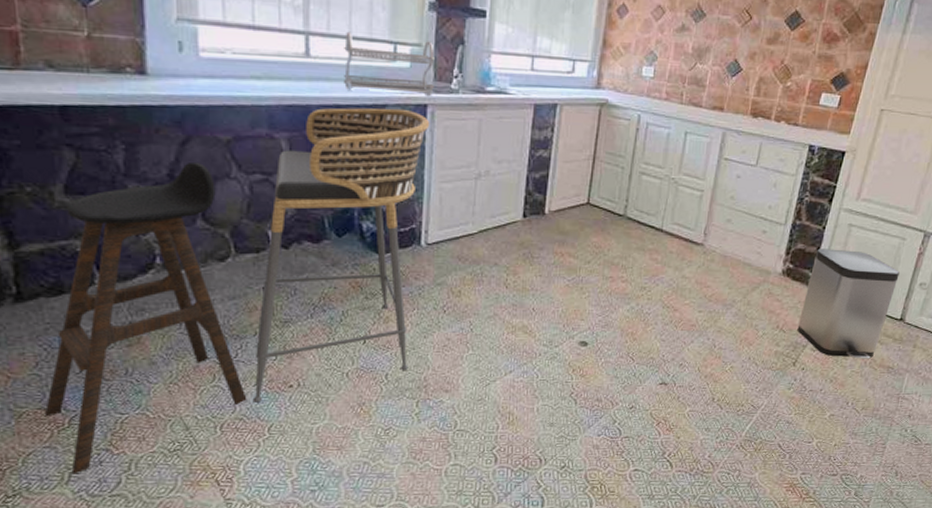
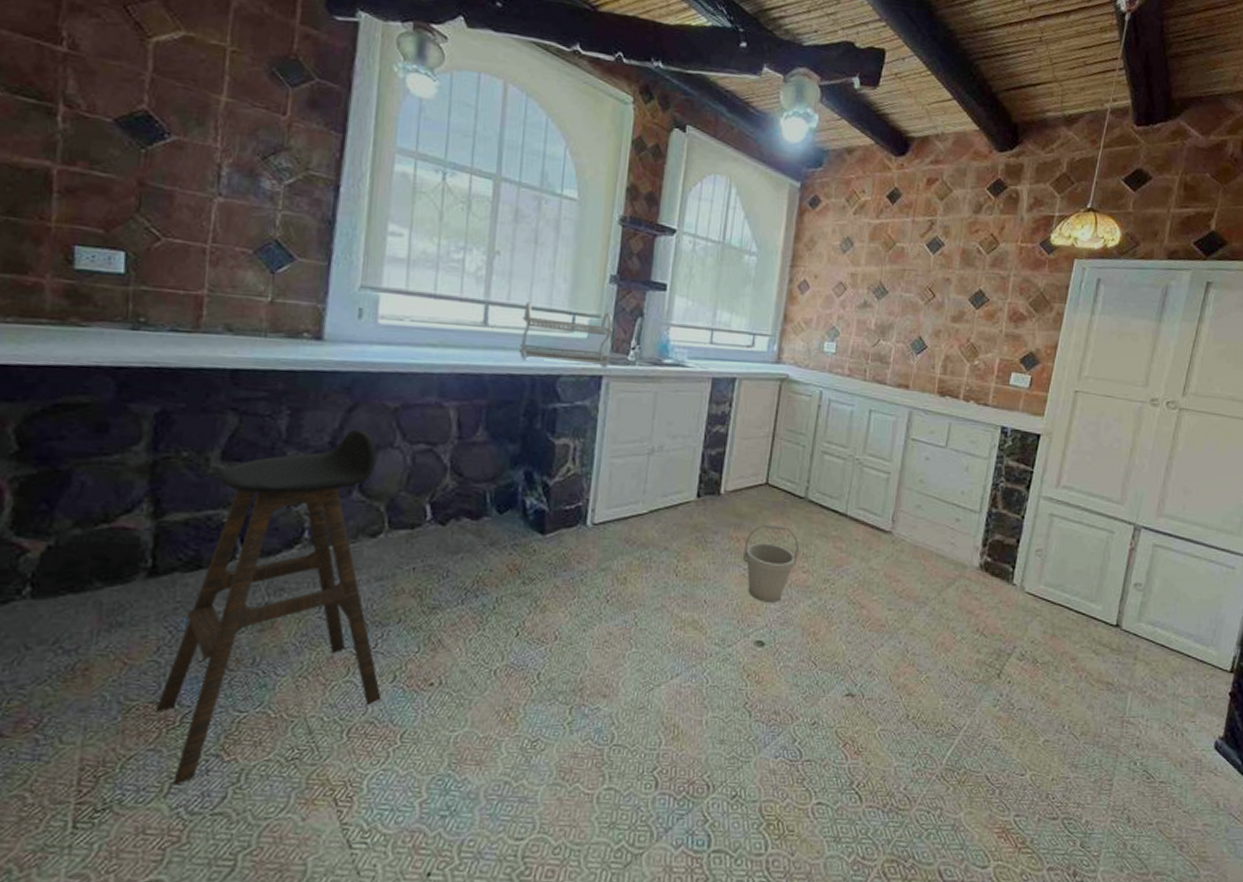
bar stool: present [252,108,430,403] -> none [387,377,605,703]
bucket: none [567,240,618,308] -> present [743,524,799,602]
pedal bin: present [797,249,900,359] -> none [1000,540,1110,672]

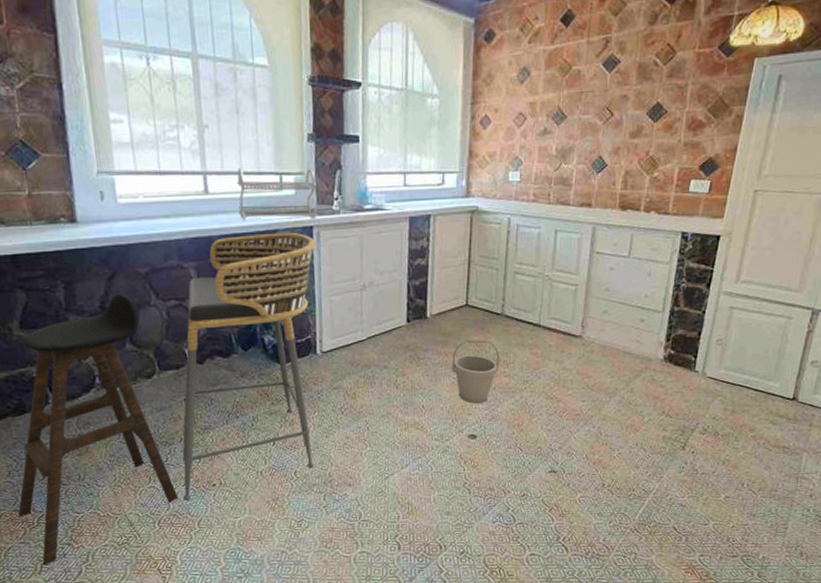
bar stool: none [387,377,605,703] -> present [182,232,317,501]

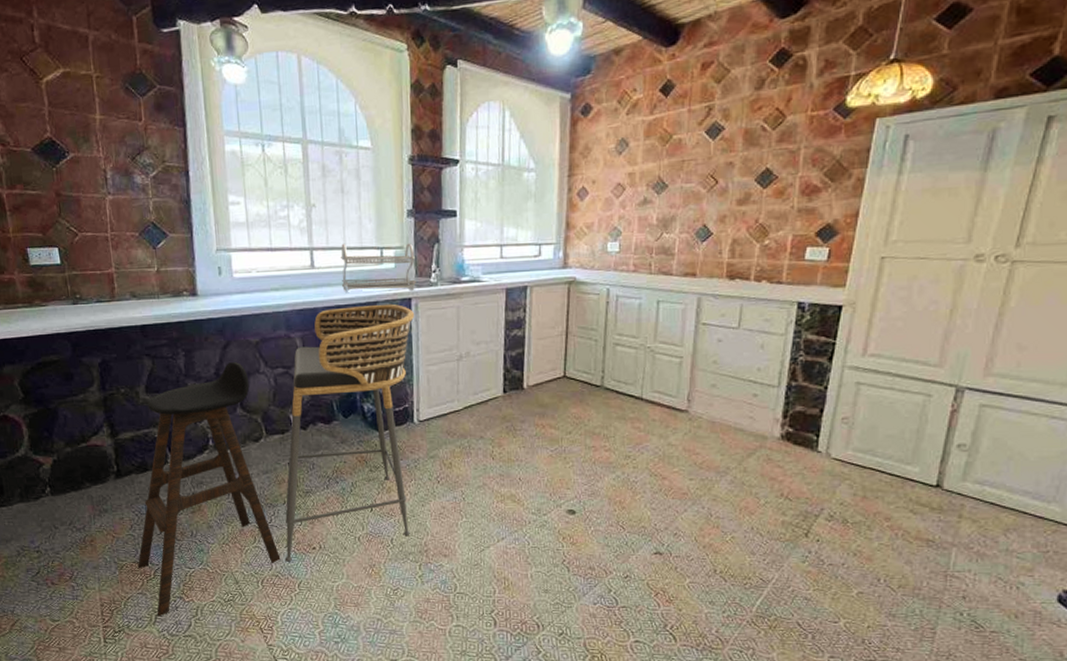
bucket: present [452,338,499,404] -> none [549,411,599,478]

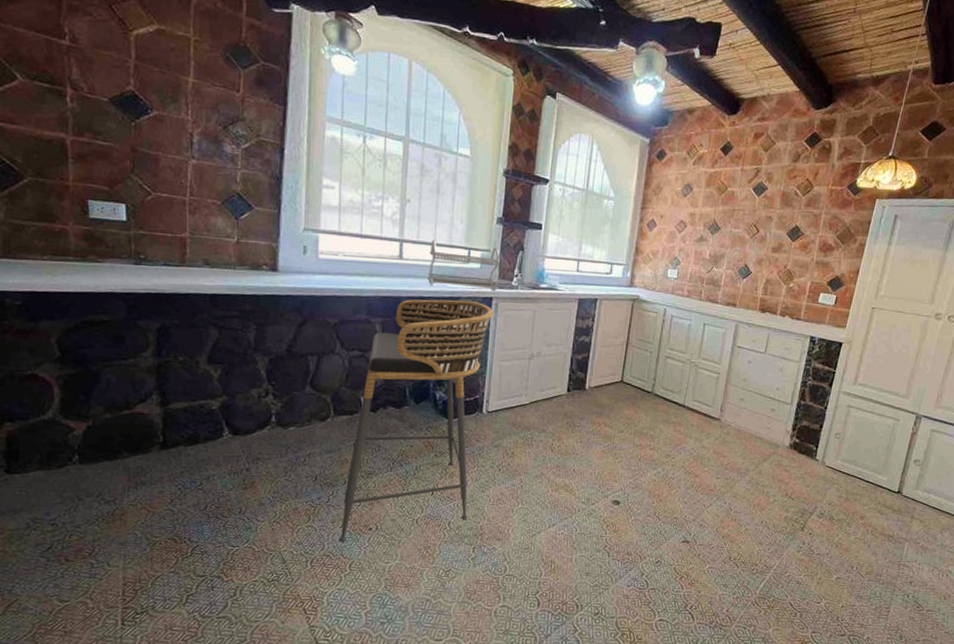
bar stool: present [137,361,281,617] -> none [173,340,334,597]

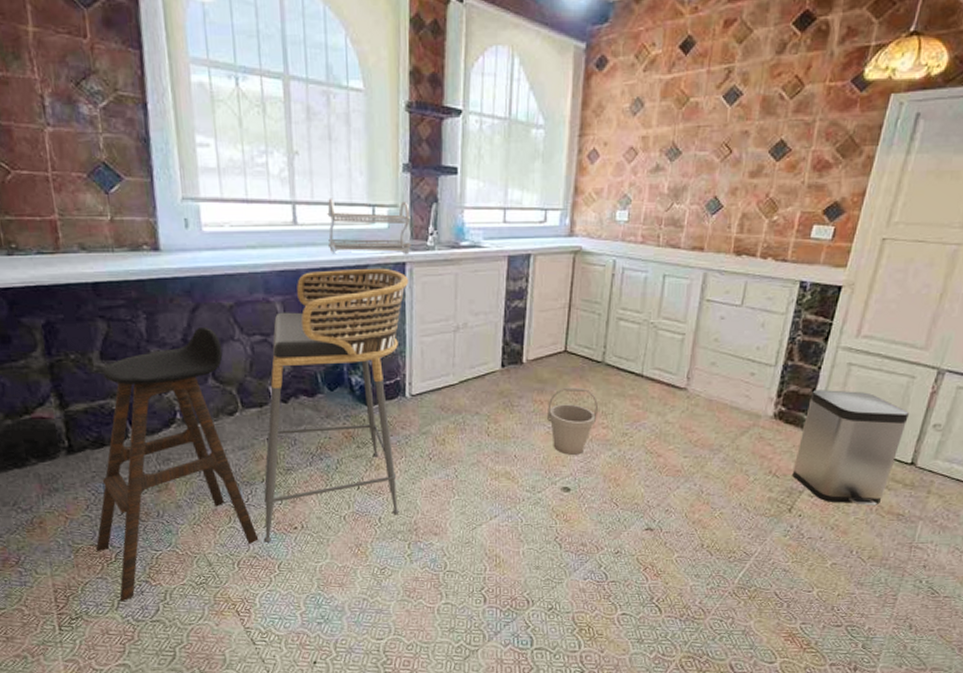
bar stool: none [173,340,334,597] -> present [95,326,259,602]
bucket: none [603,412,647,472] -> present [547,387,598,455]
pedal bin: none [804,426,895,527] -> present [792,390,909,506]

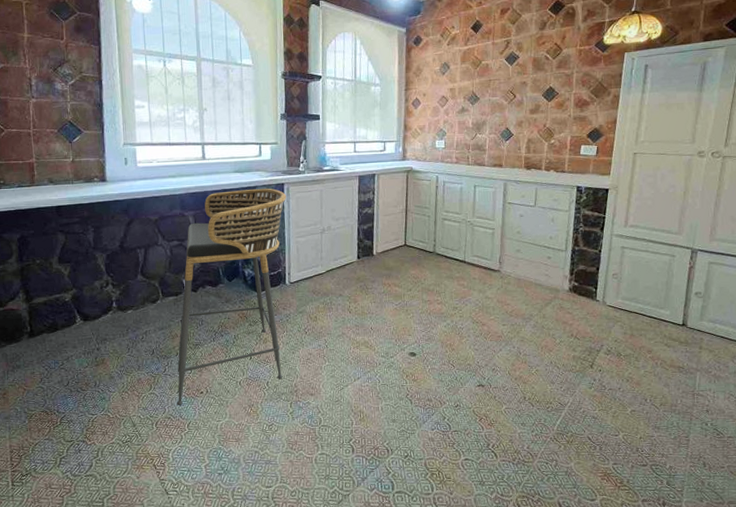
bar stool: present [95,326,259,602] -> none [45,235,173,460]
dish rack: present [327,198,412,255] -> none [227,139,288,180]
bucket: present [547,387,598,455] -> none [394,272,433,326]
pedal bin: present [792,390,909,506] -> none [589,268,675,361]

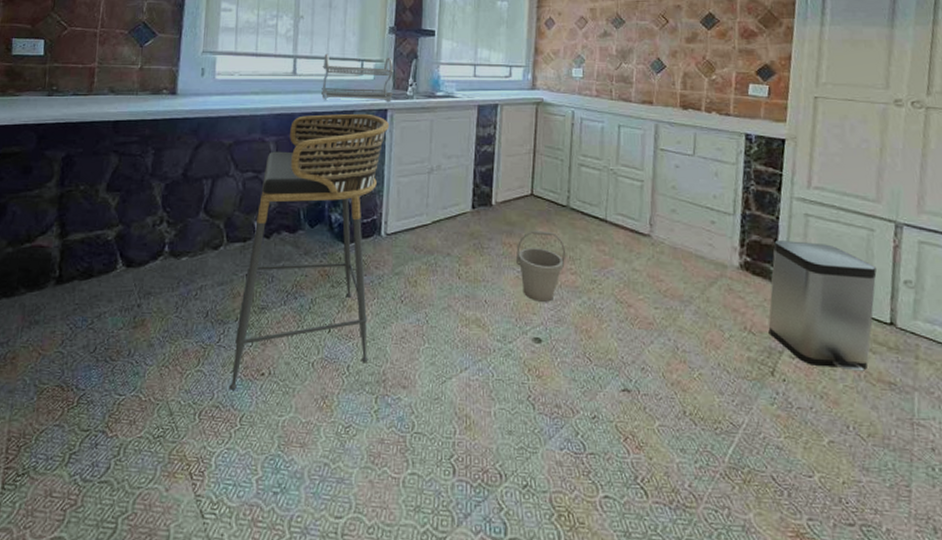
dish rack: none [227,139,288,180] -> present [320,53,395,103]
bucket: none [394,272,433,326] -> present [516,231,565,302]
pedal bin: none [589,268,675,361] -> present [768,240,877,371]

